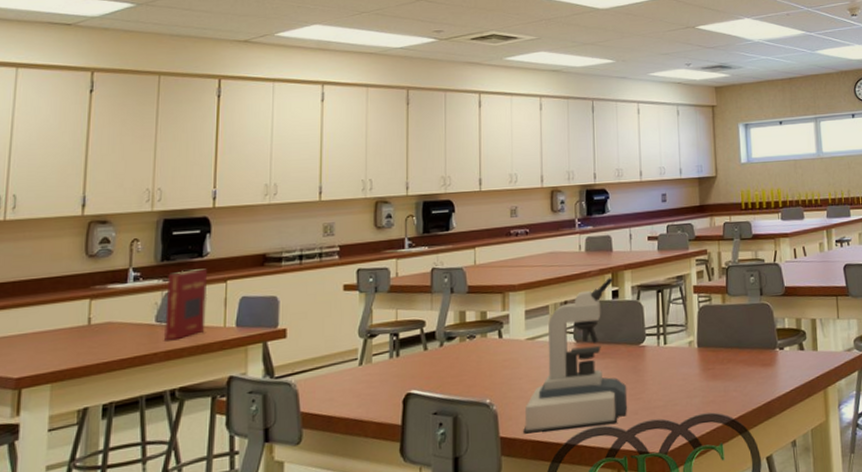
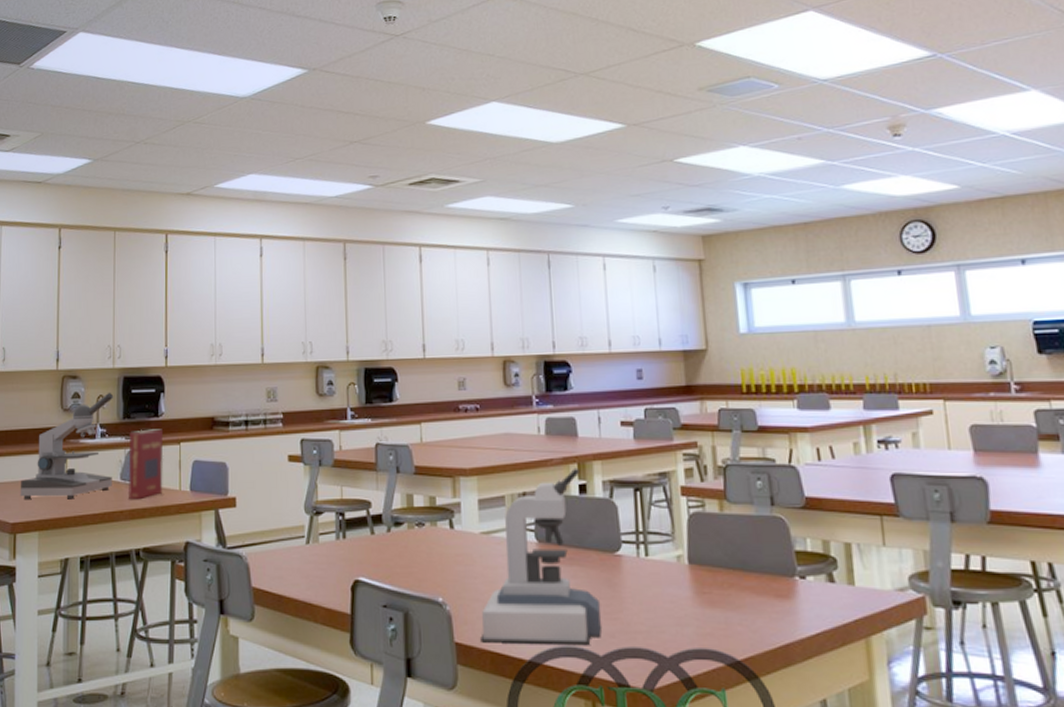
microscope: none [28,235,151,353] -> present [20,392,114,500]

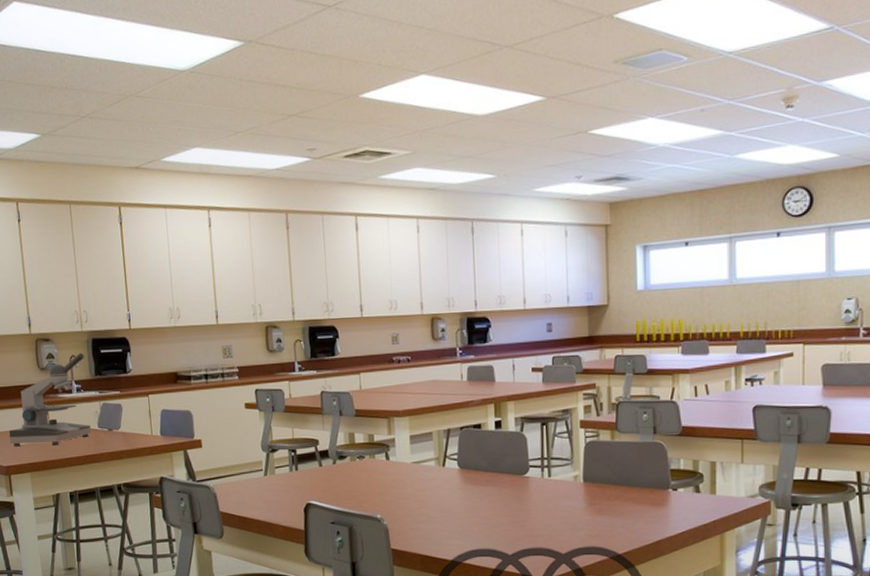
book: present [128,429,164,500] -> none [102,383,137,444]
microscope: present [480,467,602,644] -> none [412,407,511,548]

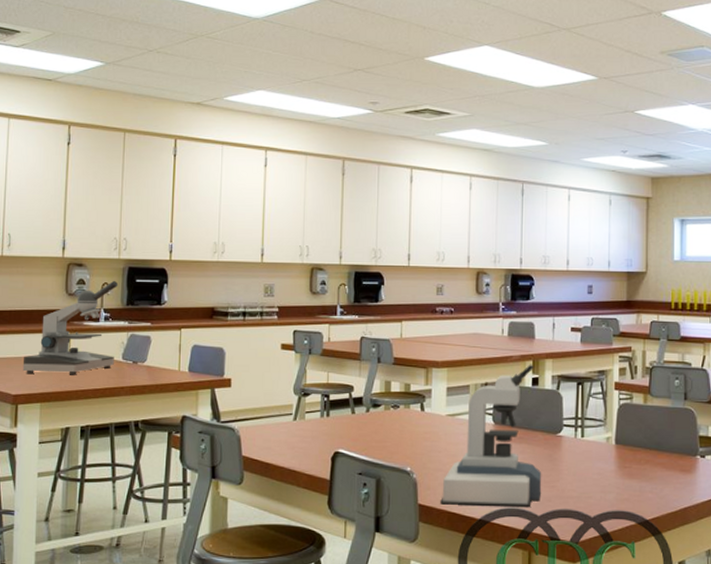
microscope: none [412,407,511,548] -> present [440,364,542,507]

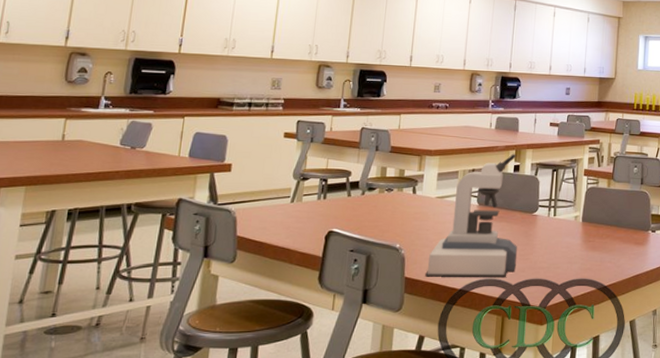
microscope: present [22,280,119,375] -> none [9,70,123,160]

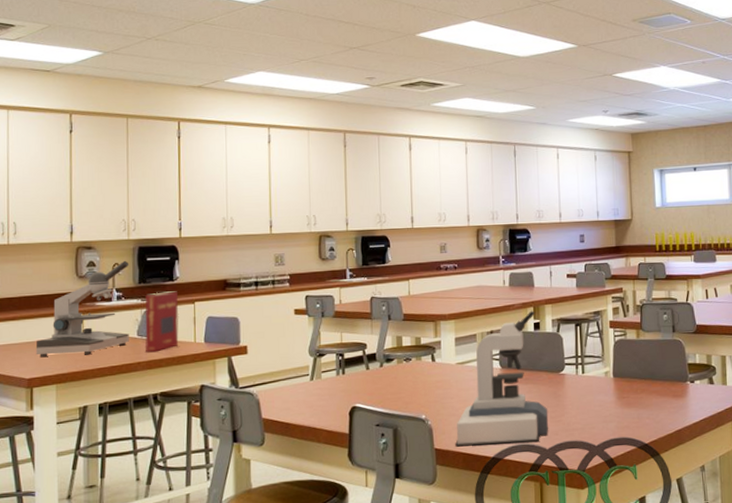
microscope: none [9,70,123,160] -> present [35,260,130,358]
book: none [126,104,169,163] -> present [145,291,179,353]

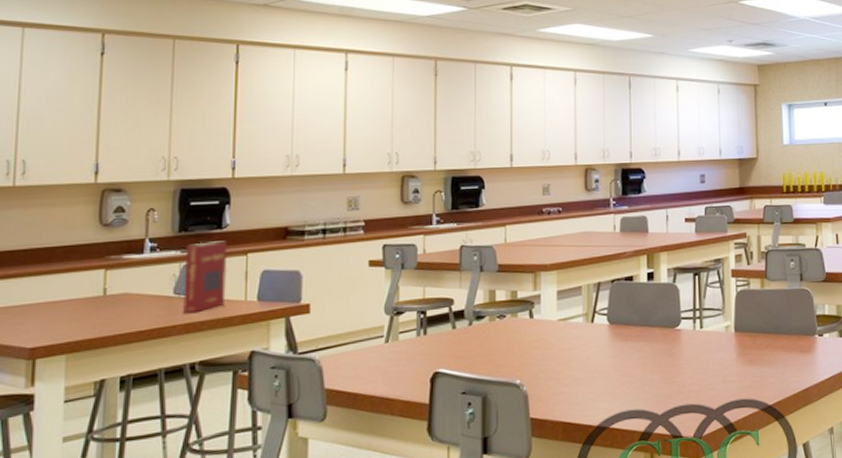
microscope: present [35,260,130,358] -> none [42,205,168,323]
microscope: present [455,310,549,447] -> none [554,258,662,416]

